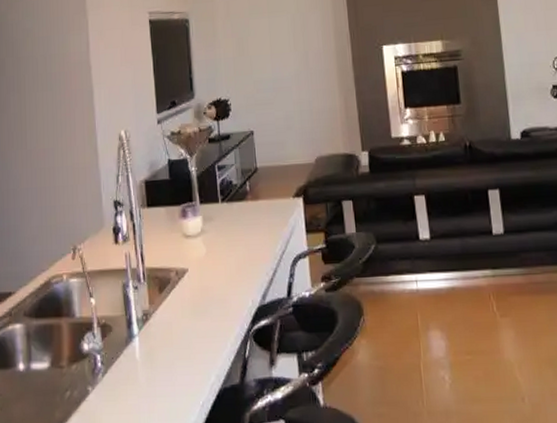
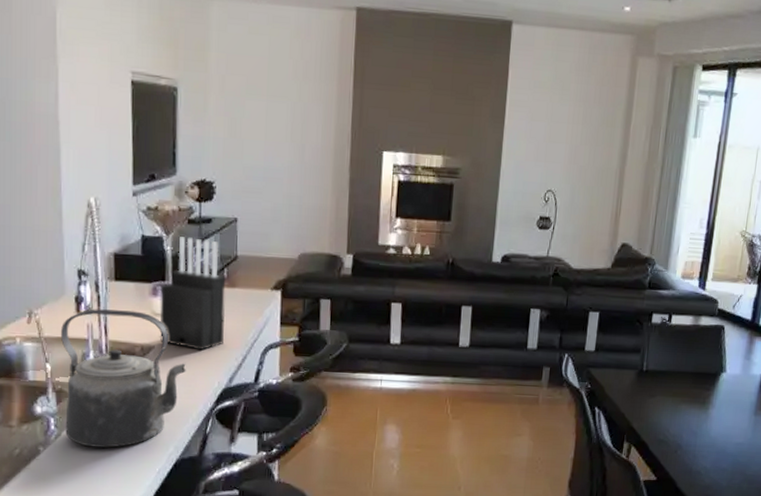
kettle: none [101,235,220,383] -> present [60,309,186,448]
knife block: none [188,156,253,269] -> present [159,237,226,351]

